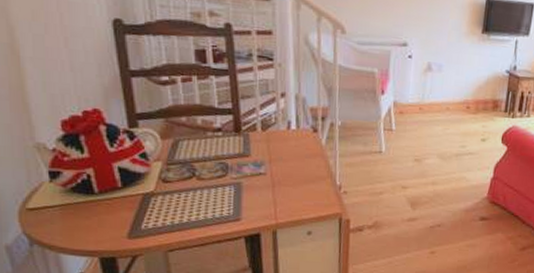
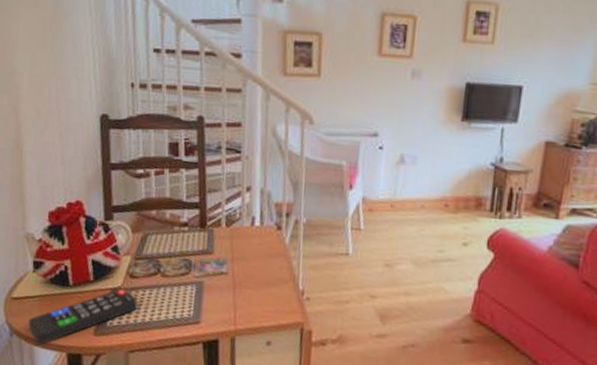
remote control: none [50,193,173,252] -> present [28,289,138,345]

